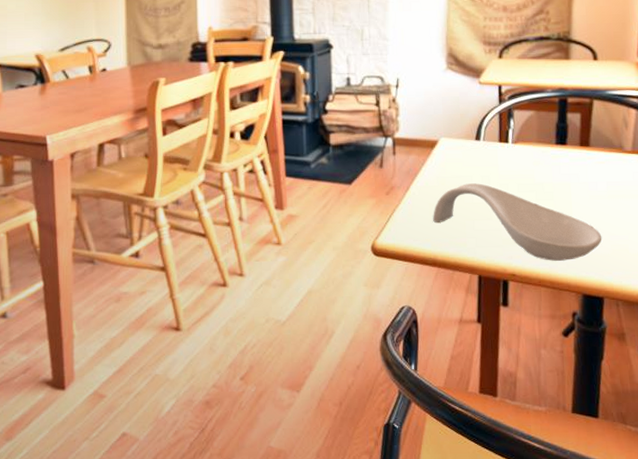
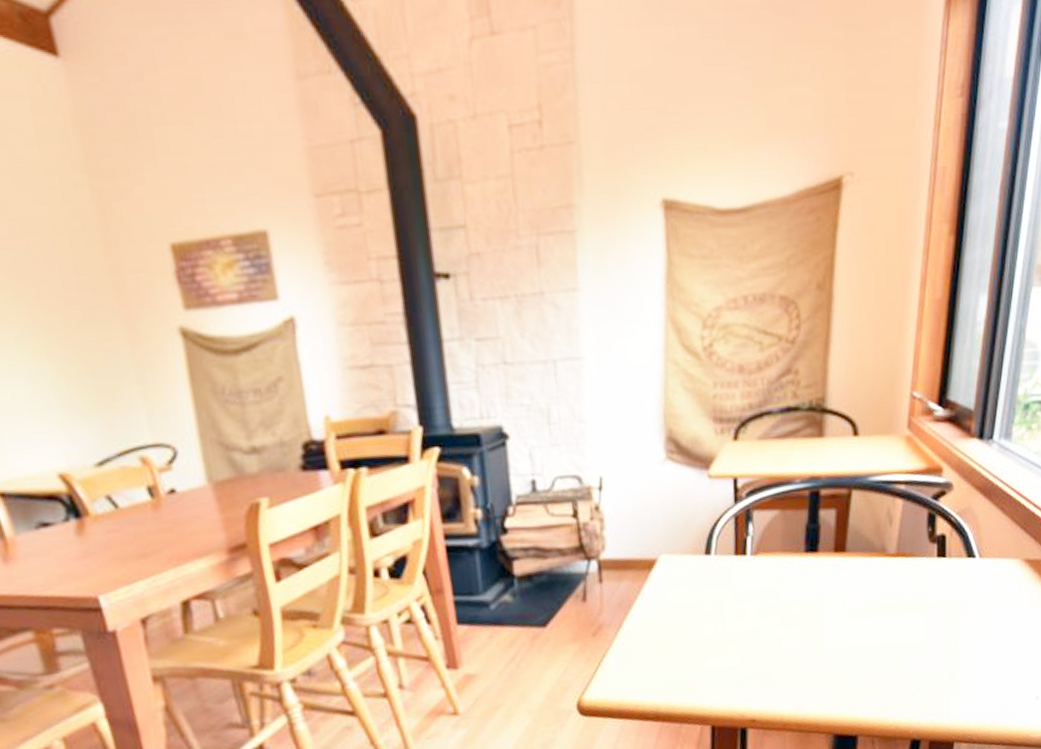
spoon rest: present [433,183,602,261] -> none [653,610,858,699]

